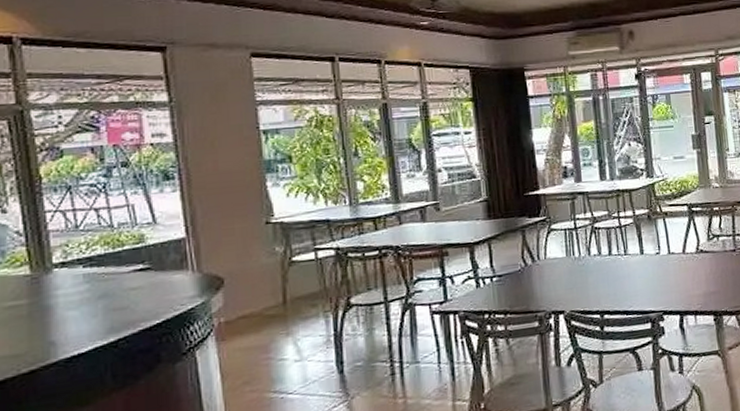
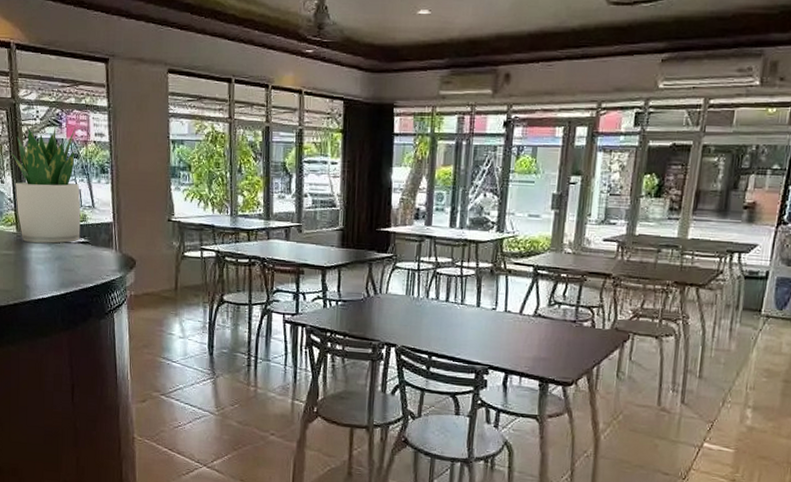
planter: none [15,129,137,285] -> present [10,126,81,244]

